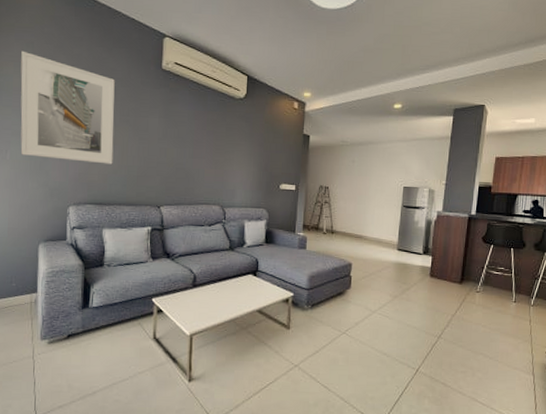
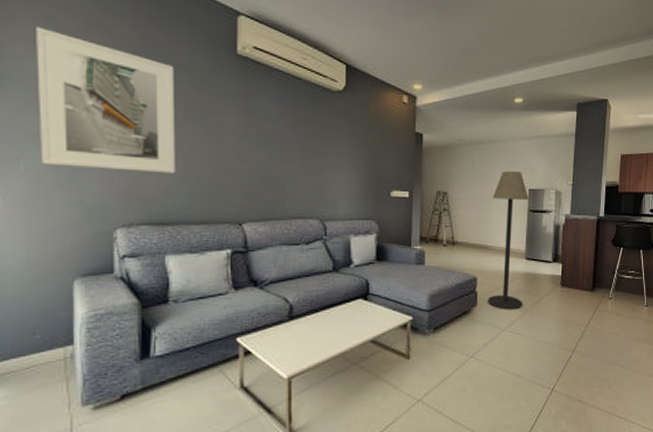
floor lamp: none [361,170,403,295] -> present [488,171,529,310]

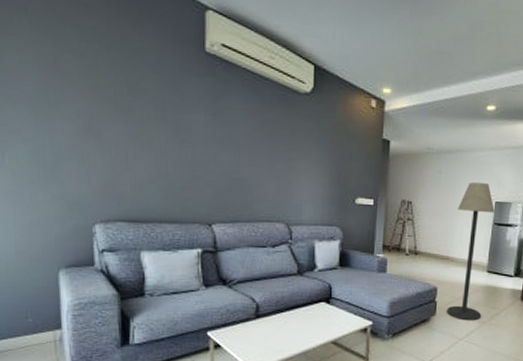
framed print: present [36,26,176,173] -> none [11,19,148,173]

